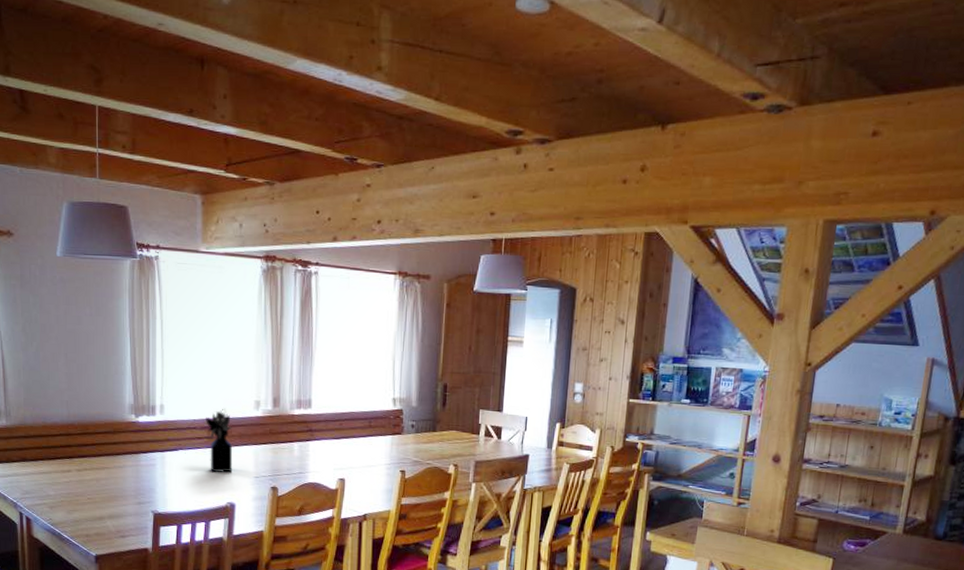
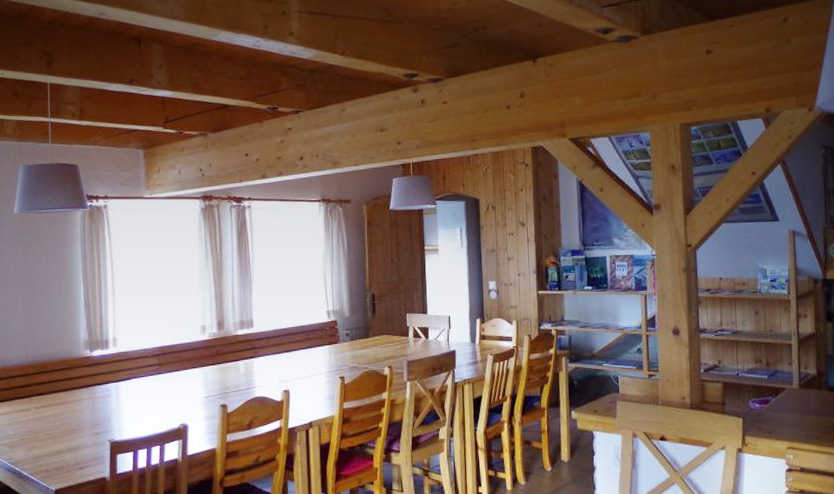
vase: present [206,409,233,473] -> none [156,336,184,397]

